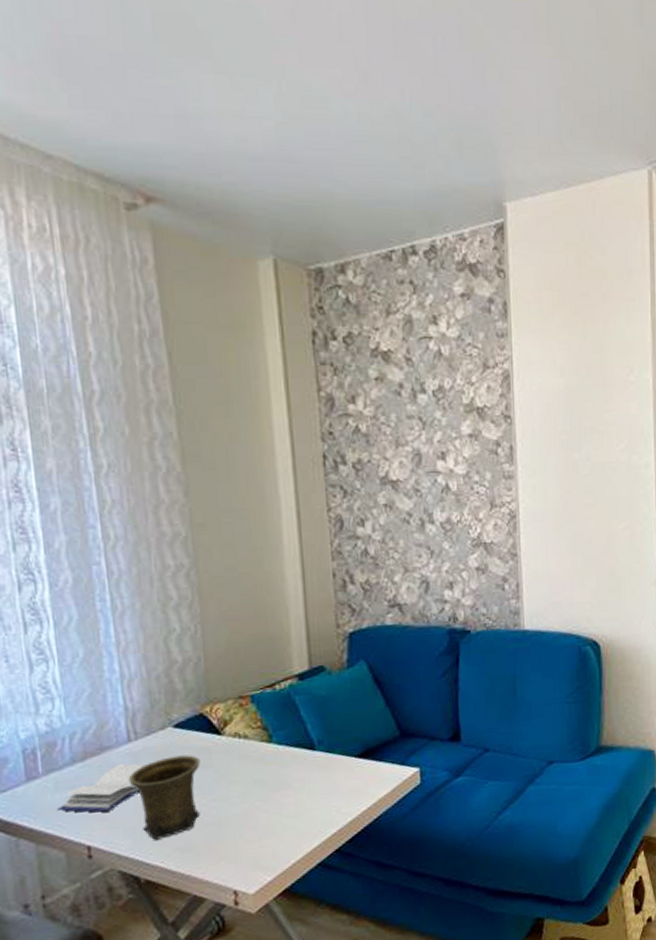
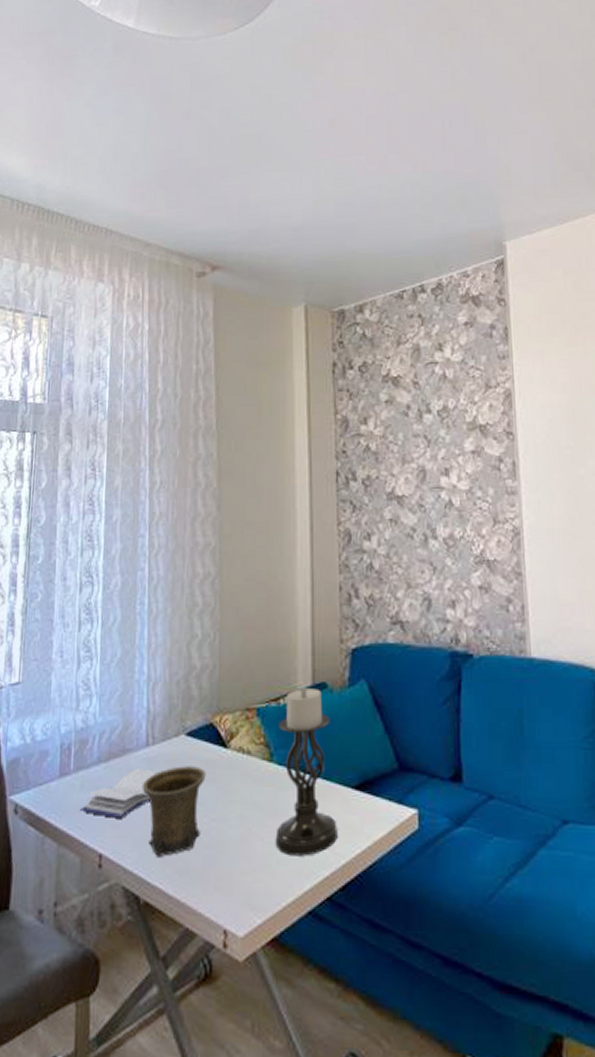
candle holder: none [276,671,343,822] -> present [275,687,337,856]

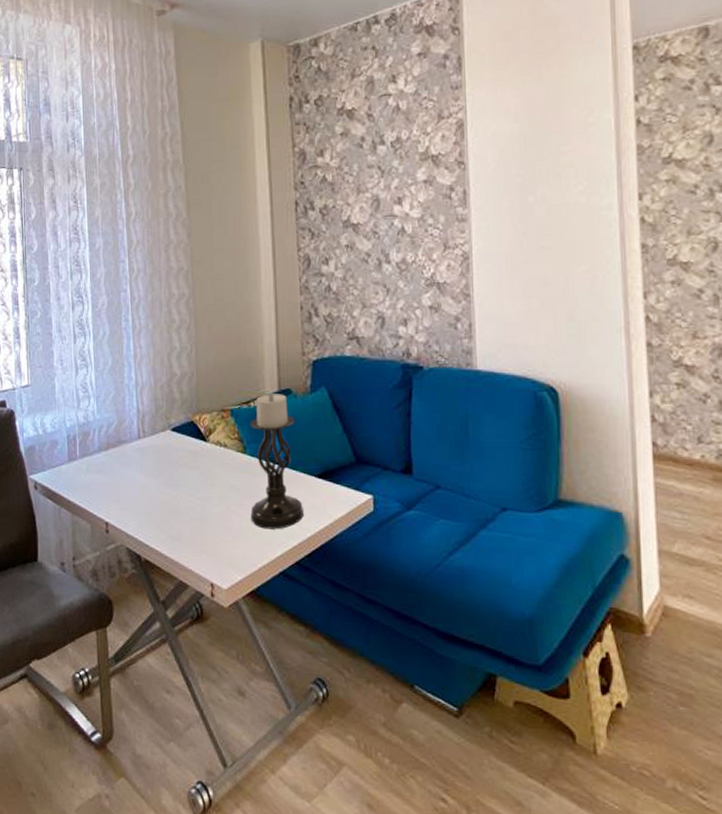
hardback book: present [79,769,159,818] -> none [87,456,150,495]
mug: present [142,766,206,856] -> none [137,455,190,526]

